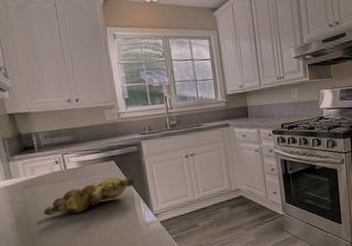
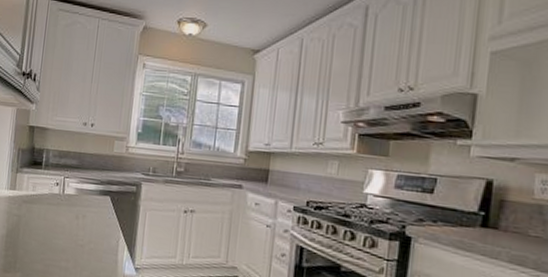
banana bunch: present [43,176,135,216] -> none [32,213,125,243]

